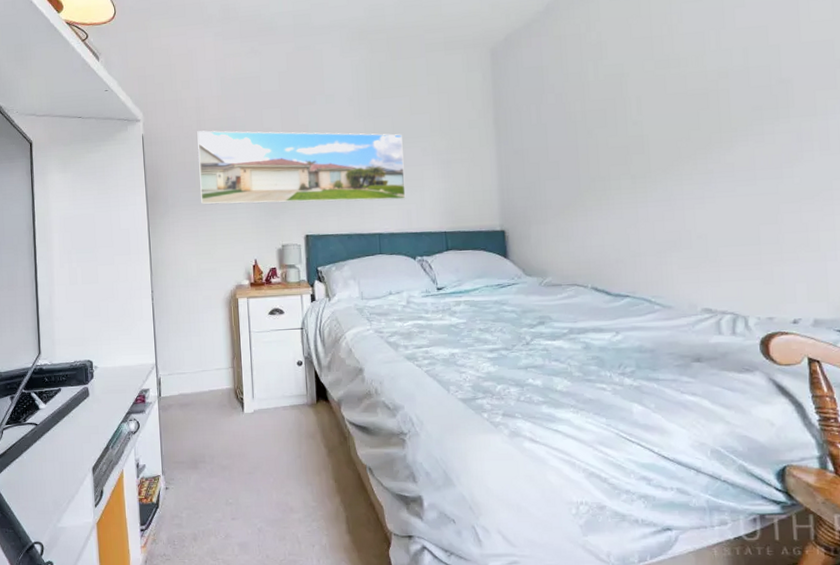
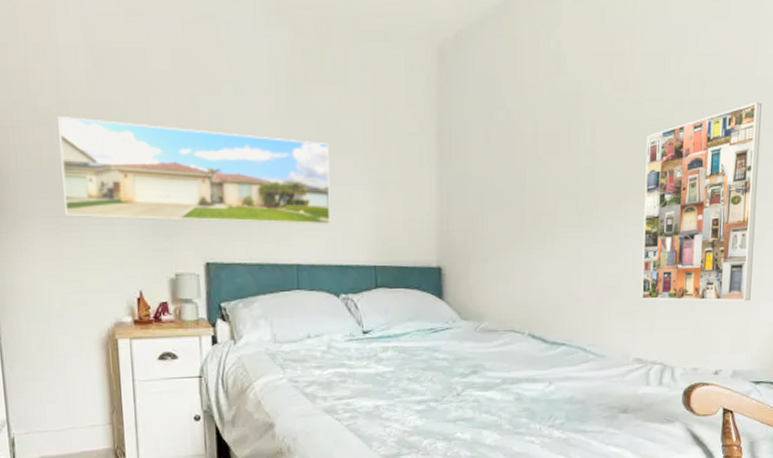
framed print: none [693,64,825,253] -> present [640,102,762,302]

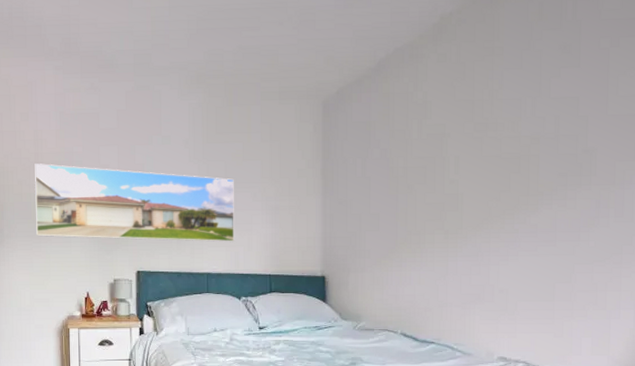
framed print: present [640,102,762,302] -> none [503,136,615,309]

